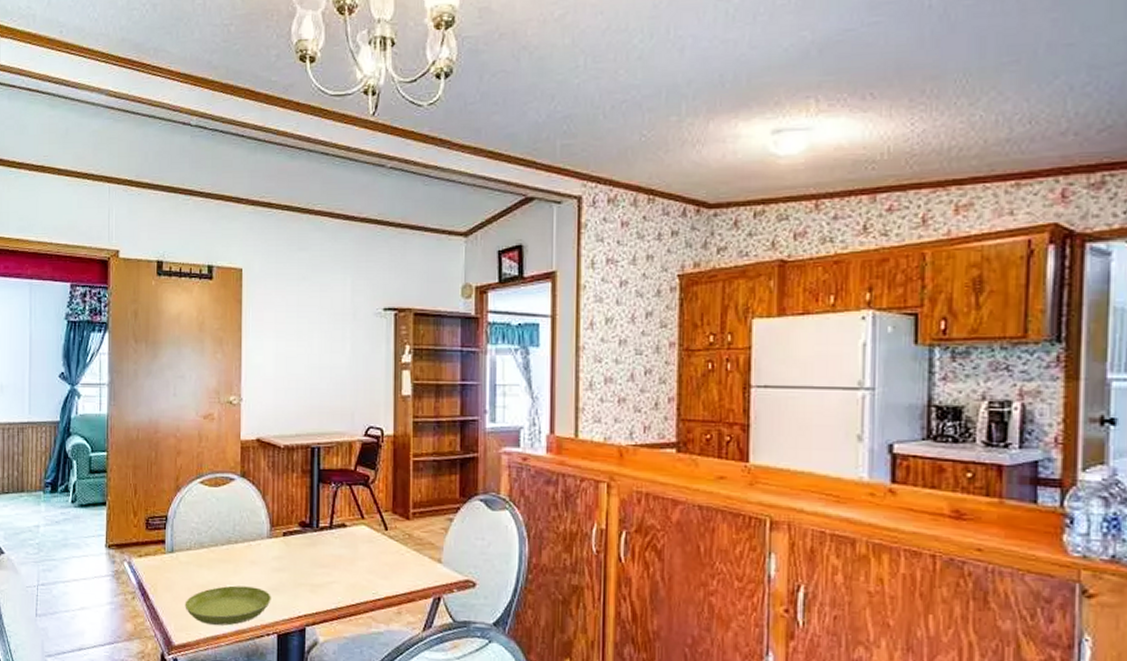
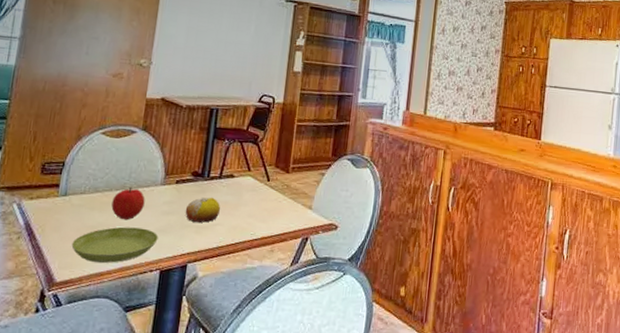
fruit: none [219,542,253,579] -> present [111,188,145,221]
fruit: none [296,550,336,580] -> present [185,197,221,223]

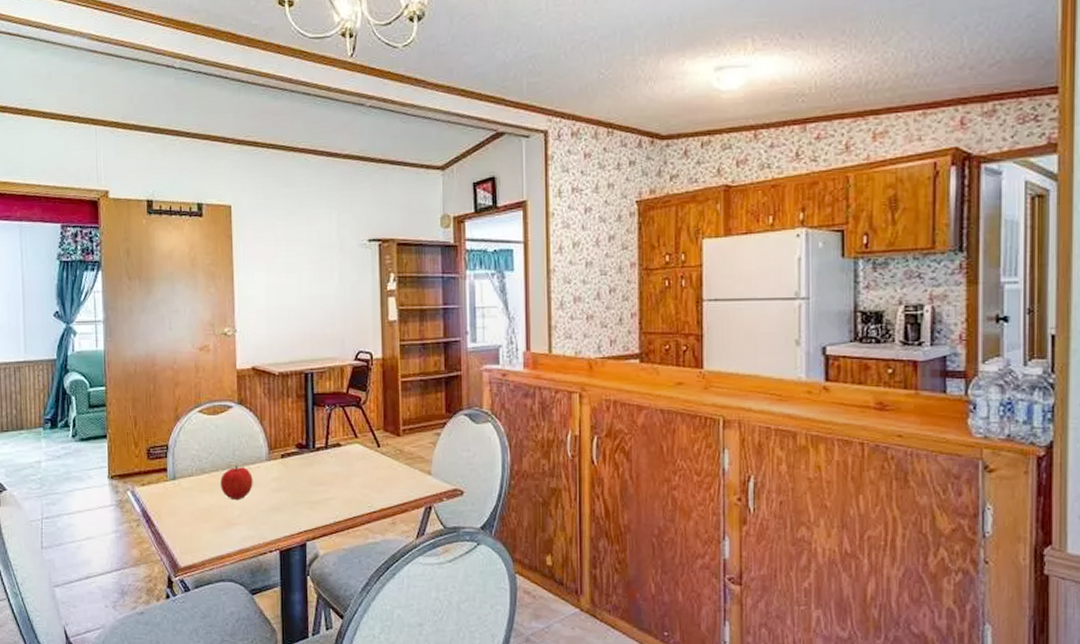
saucer: present [71,226,159,263] -> none [189,507,272,545]
fruit: present [185,197,221,223] -> none [295,469,332,497]

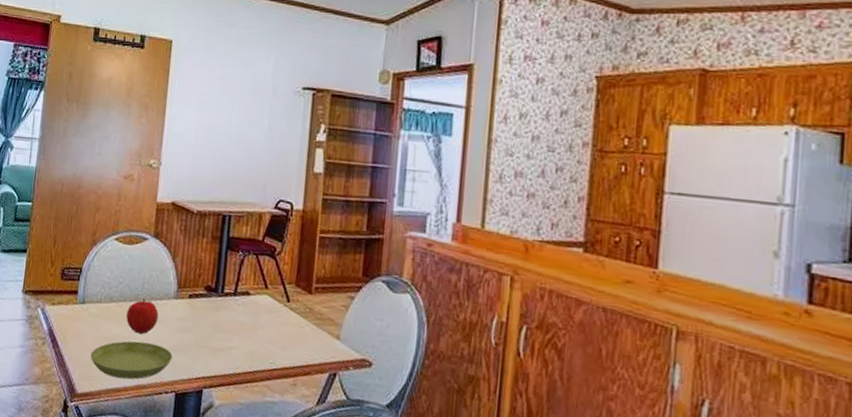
saucer: none [189,507,272,545] -> present [90,341,173,380]

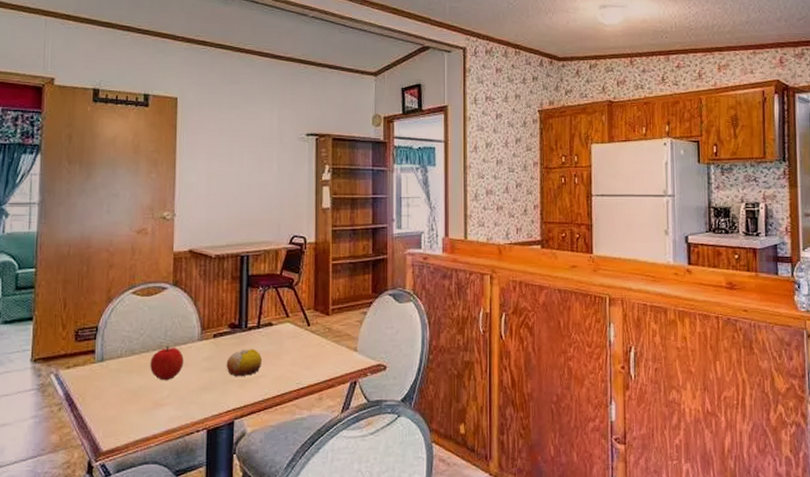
saucer: present [90,341,173,380] -> none [114,387,201,427]
fruit: none [199,315,237,345] -> present [226,348,263,376]

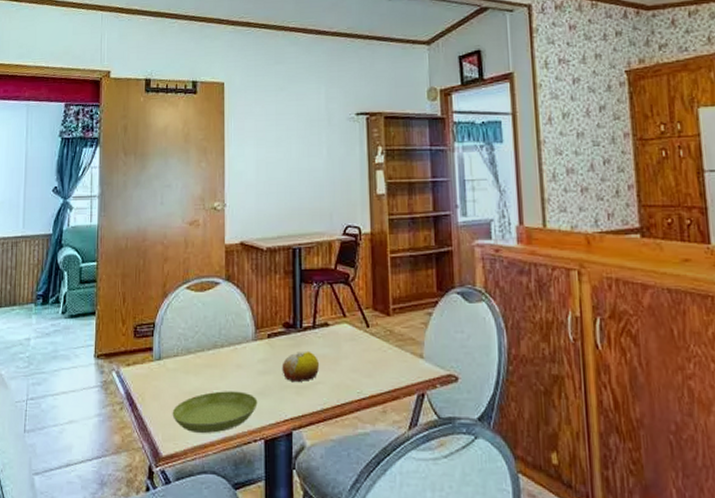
saucer: none [114,387,201,427] -> present [172,391,258,433]
fruit: present [150,346,184,381] -> none [206,346,239,384]

